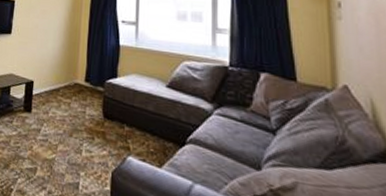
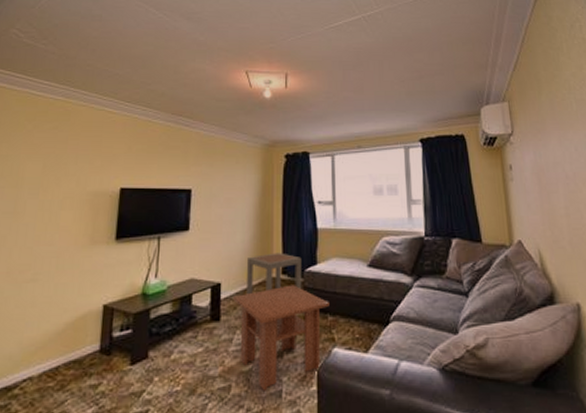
coffee table: none [43,92,127,180] -> present [234,285,329,391]
side table: none [53,61,104,98] -> present [245,252,302,295]

